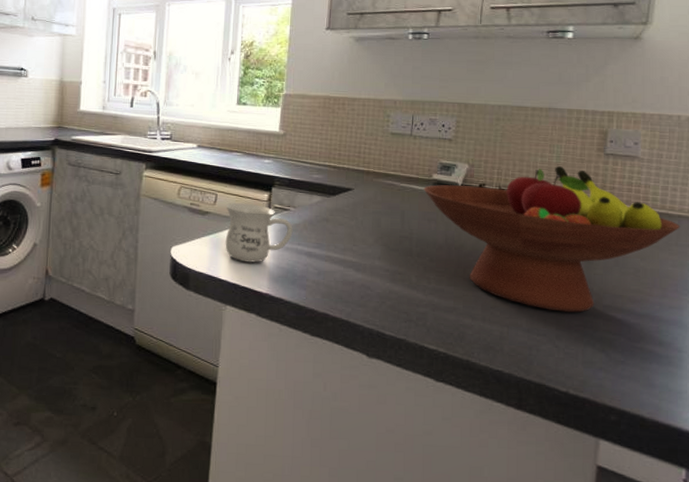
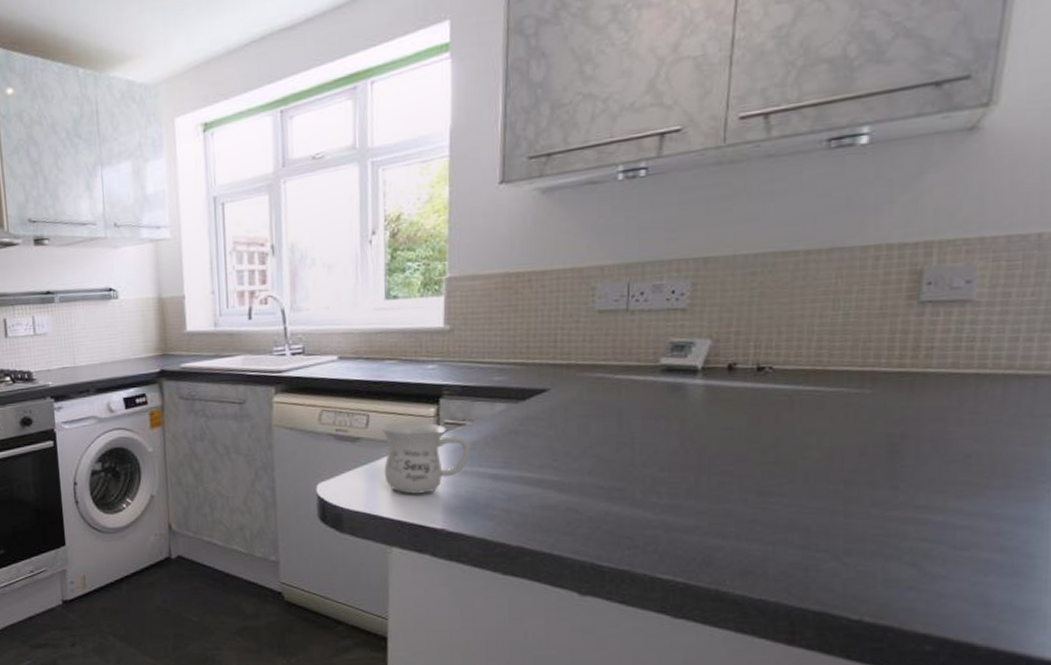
fruit bowl: present [423,166,680,313] -> none [647,327,1037,519]

